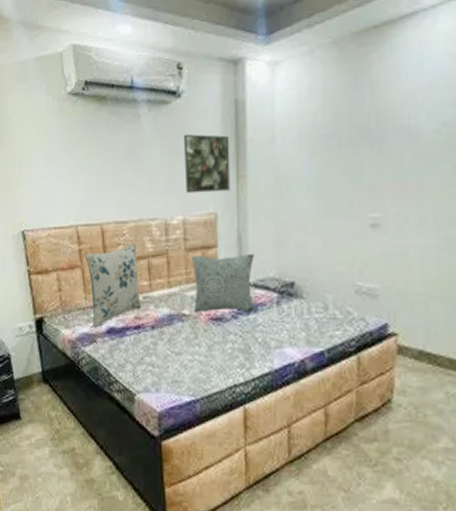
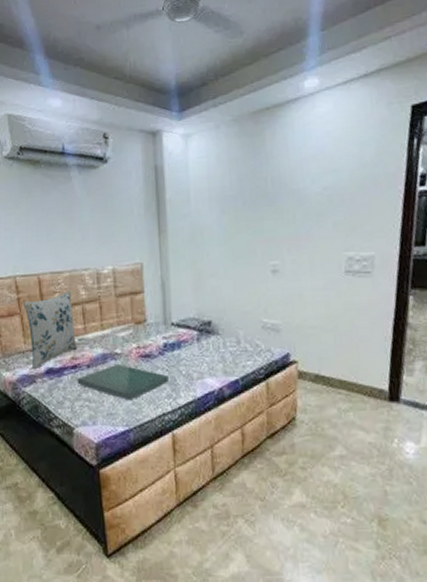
cushion: none [140,326,242,368] -> present [77,363,169,401]
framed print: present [183,134,230,194] -> none [110,194,154,247]
pillow: present [191,253,255,313] -> none [121,297,179,351]

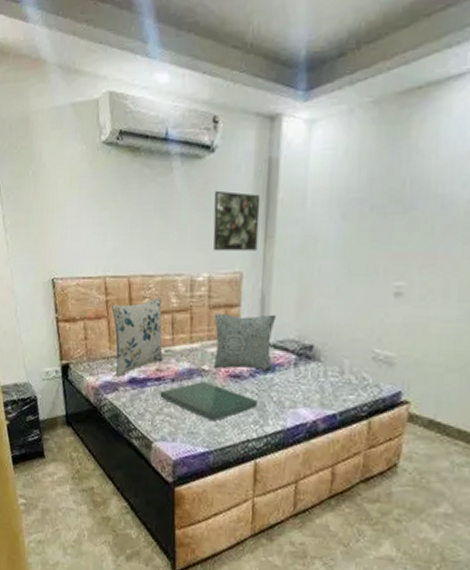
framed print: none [110,194,154,247] -> present [213,190,261,251]
pillow: none [121,297,179,351] -> present [212,314,276,372]

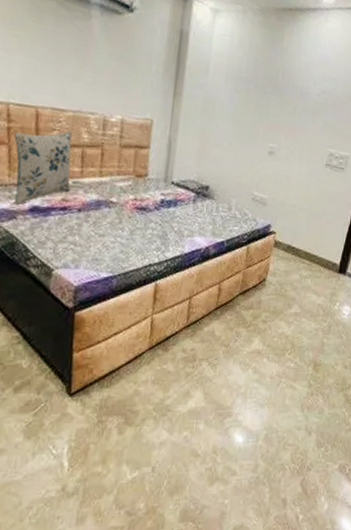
cushion: present [160,380,257,422] -> none [64,211,161,249]
pillow: present [212,314,276,372] -> none [120,153,180,206]
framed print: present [213,190,261,251] -> none [127,45,172,104]

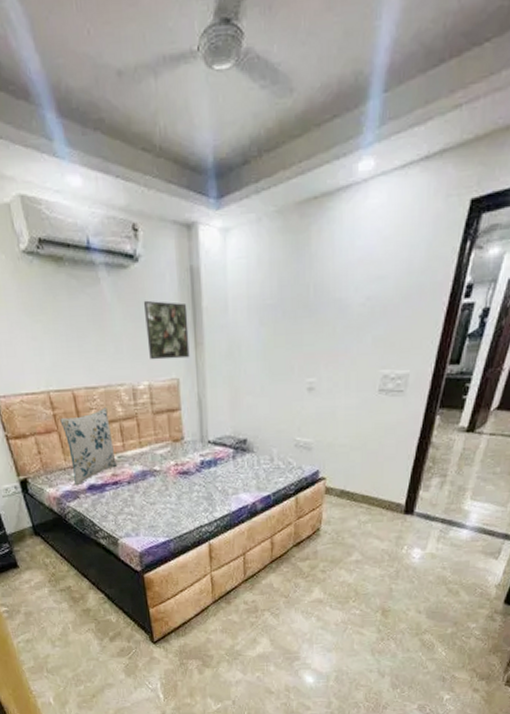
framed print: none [127,45,172,104] -> present [143,300,190,360]

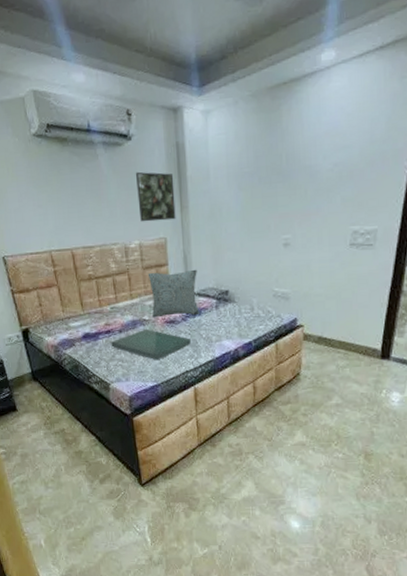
pillow: present [60,407,118,486] -> none [60,264,110,335]
cushion: none [119,480,205,515] -> present [111,328,191,361]
pillow: none [158,415,215,468] -> present [147,269,199,318]

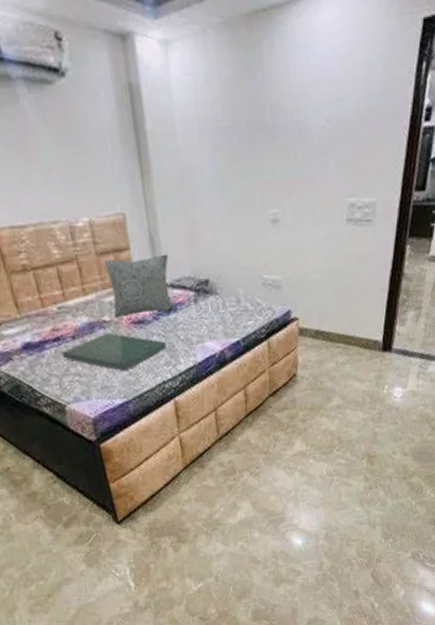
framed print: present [135,171,176,222] -> none [74,122,136,192]

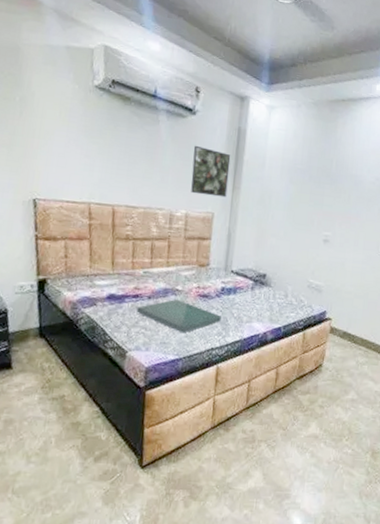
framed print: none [74,122,136,192] -> present [191,145,231,198]
pillow: present [103,254,174,318] -> none [185,244,239,294]

